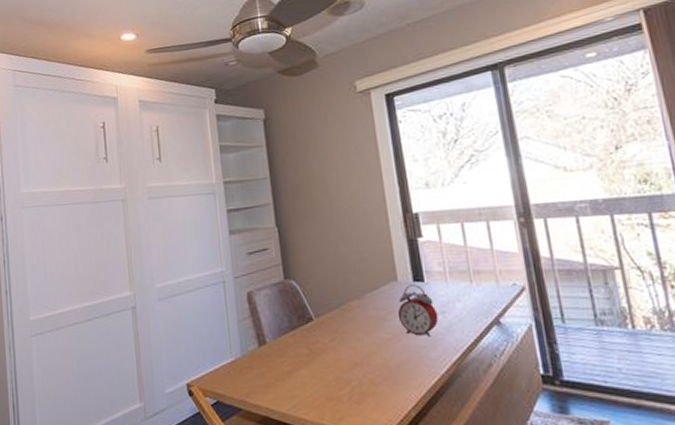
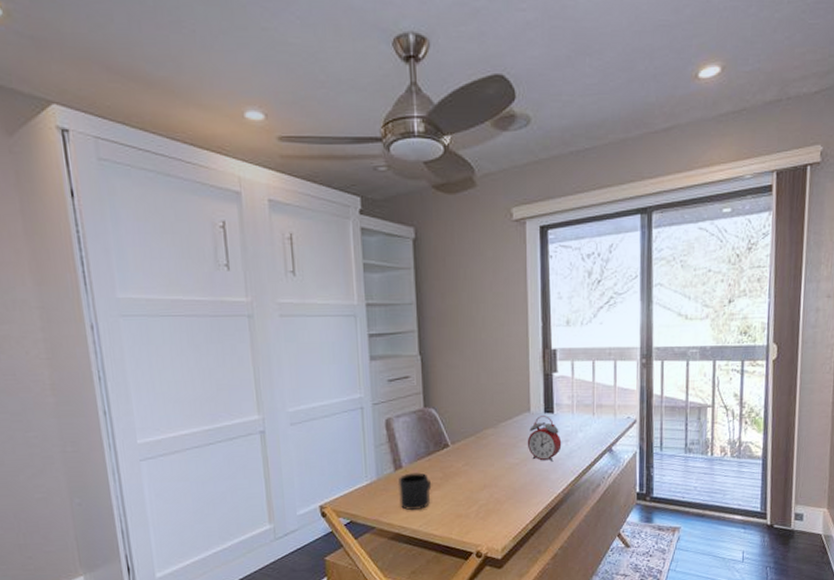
mug: none [262,349,299,390] -> present [397,472,432,510]

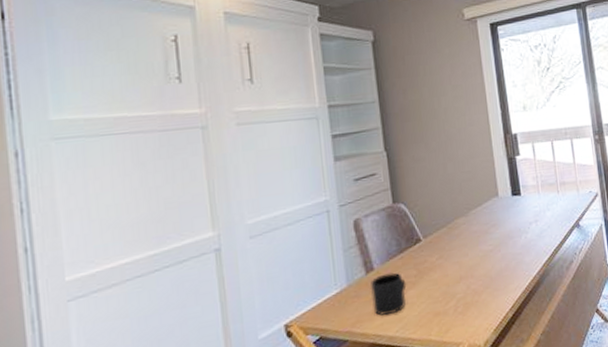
alarm clock: present [527,416,562,462] -> none [498,198,532,244]

